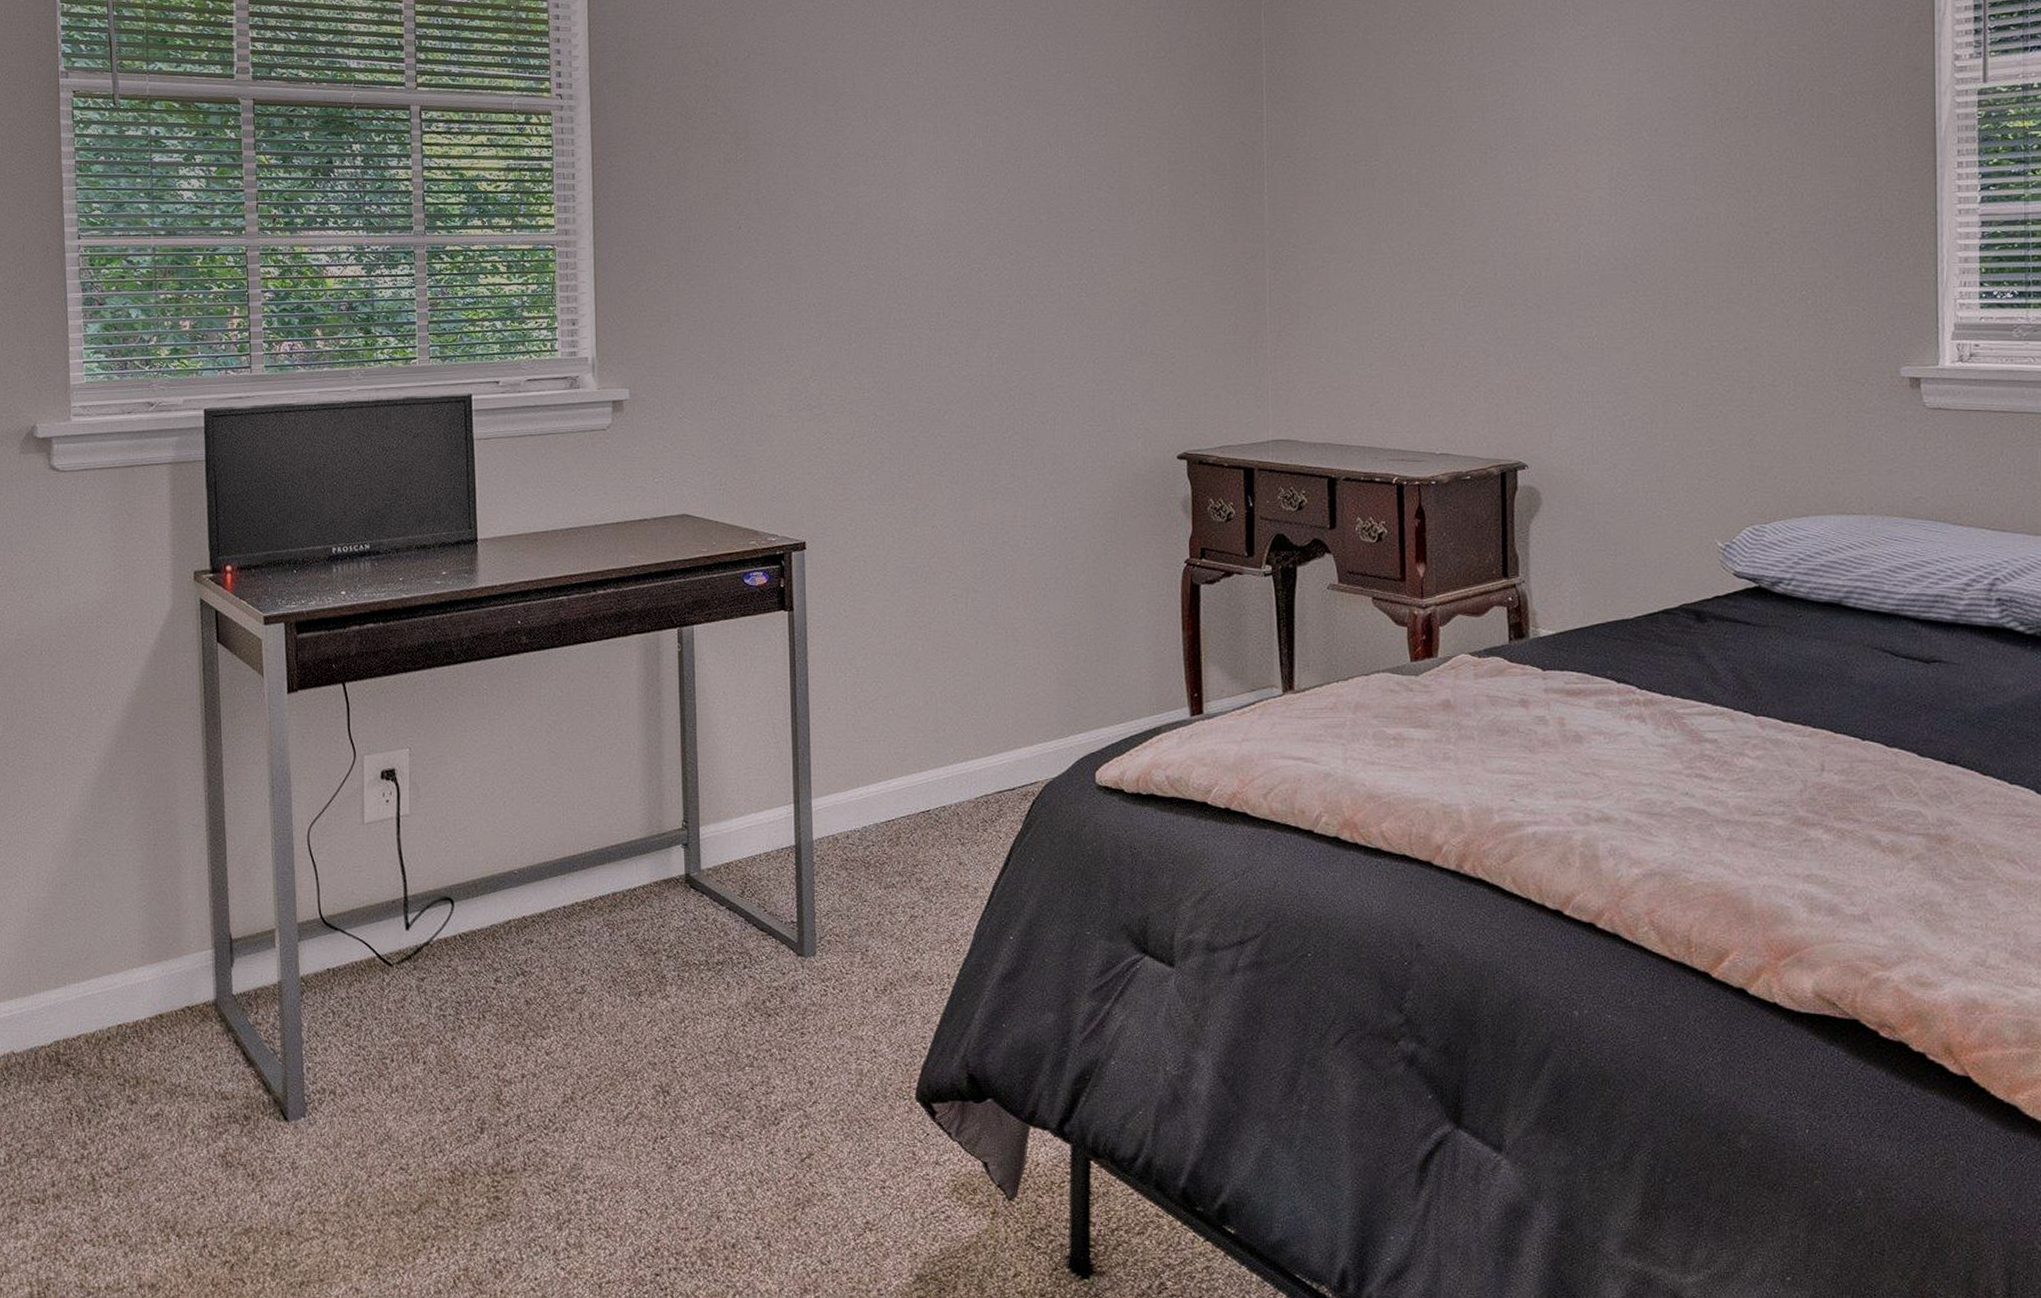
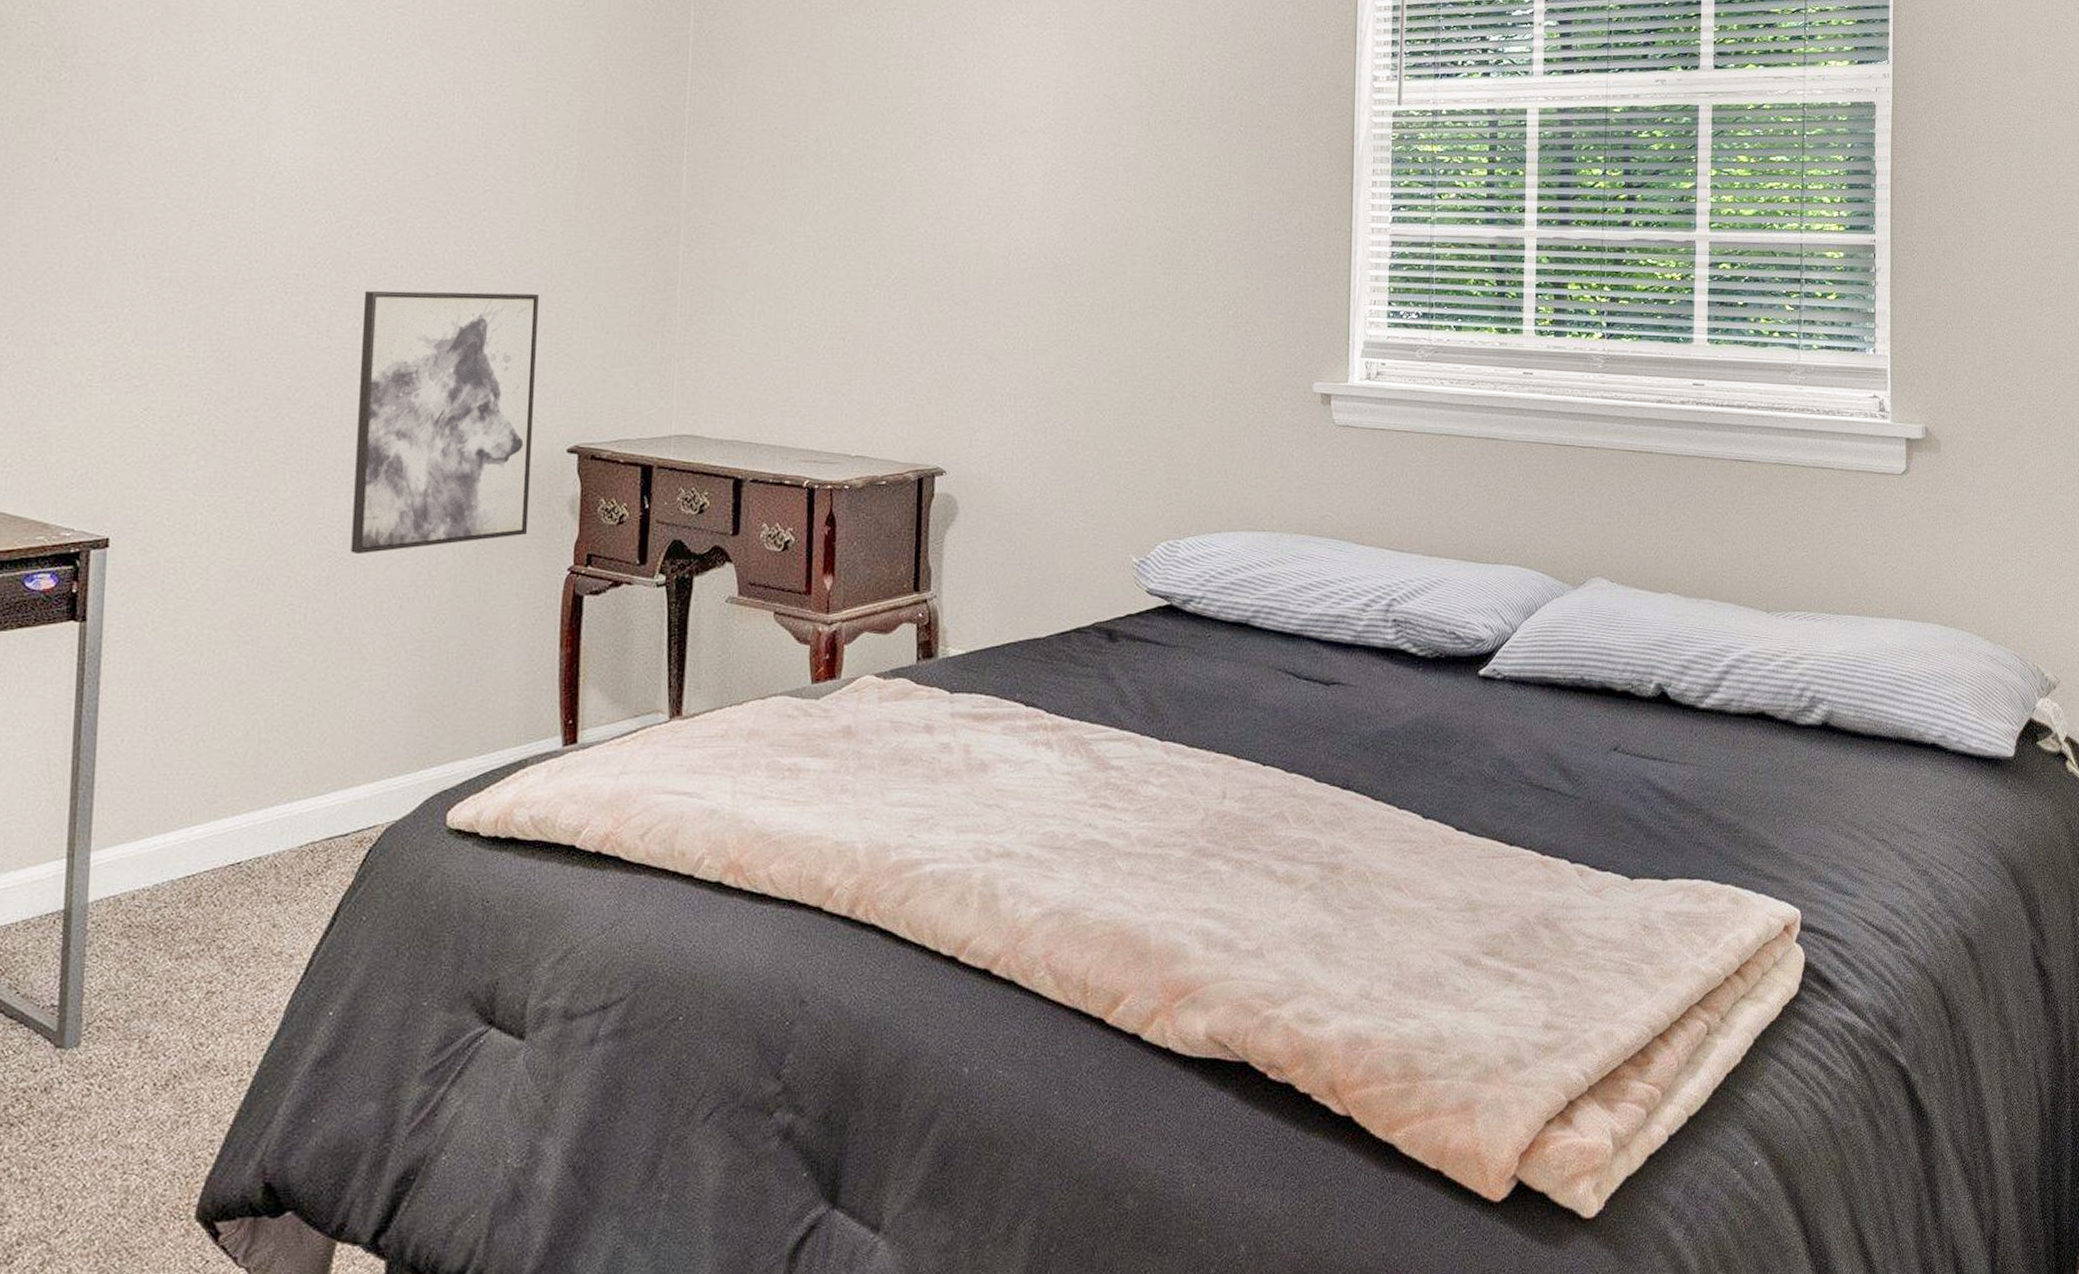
wall art: none [994,319,1148,552] -> present [351,290,539,555]

